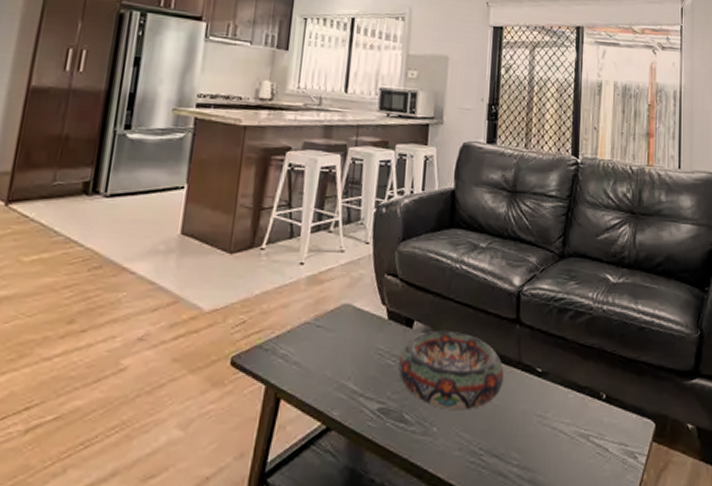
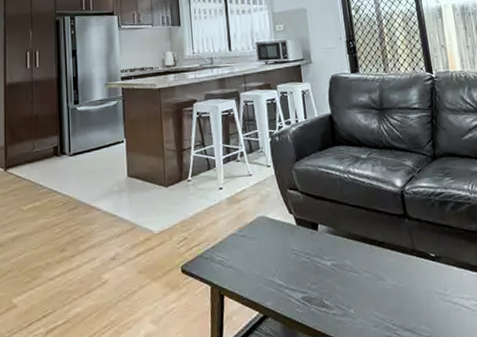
decorative bowl: present [398,330,504,411] -> none [311,229,403,294]

